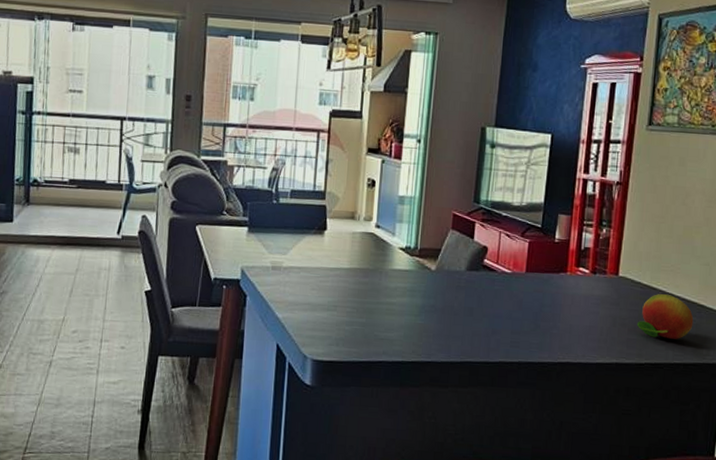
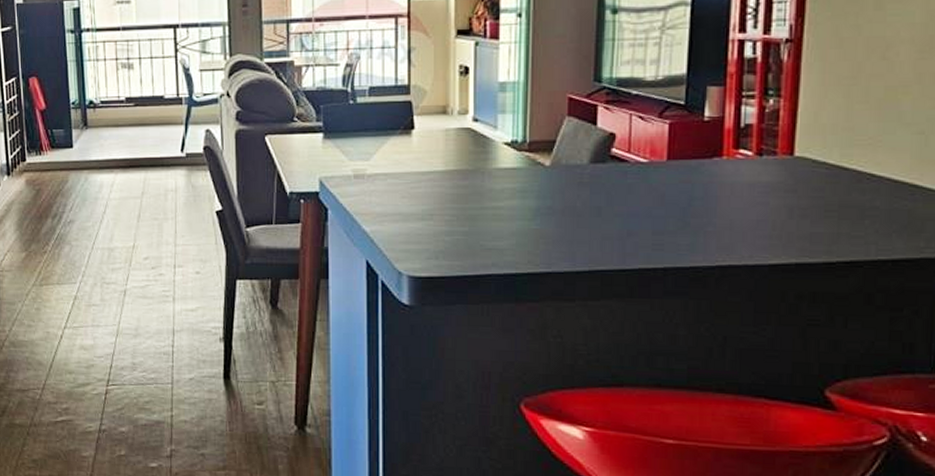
fruit: present [636,294,694,339] -> none [822,175,904,230]

